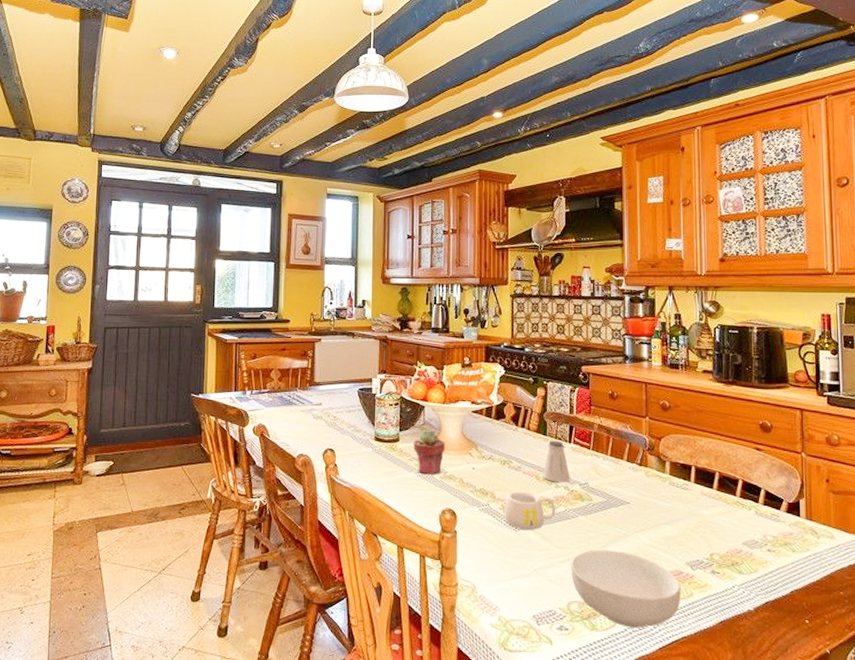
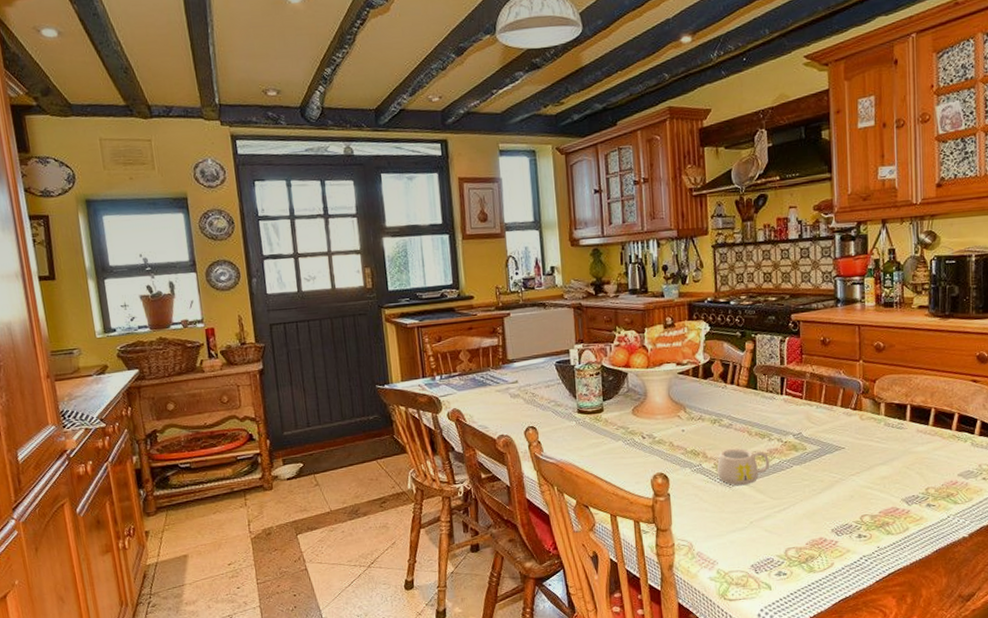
potted succulent: present [413,429,445,475] -> none [618,396,653,442]
saltshaker: present [543,440,570,483] -> none [755,393,783,436]
cereal bowl: present [571,549,681,628] -> none [787,495,897,566]

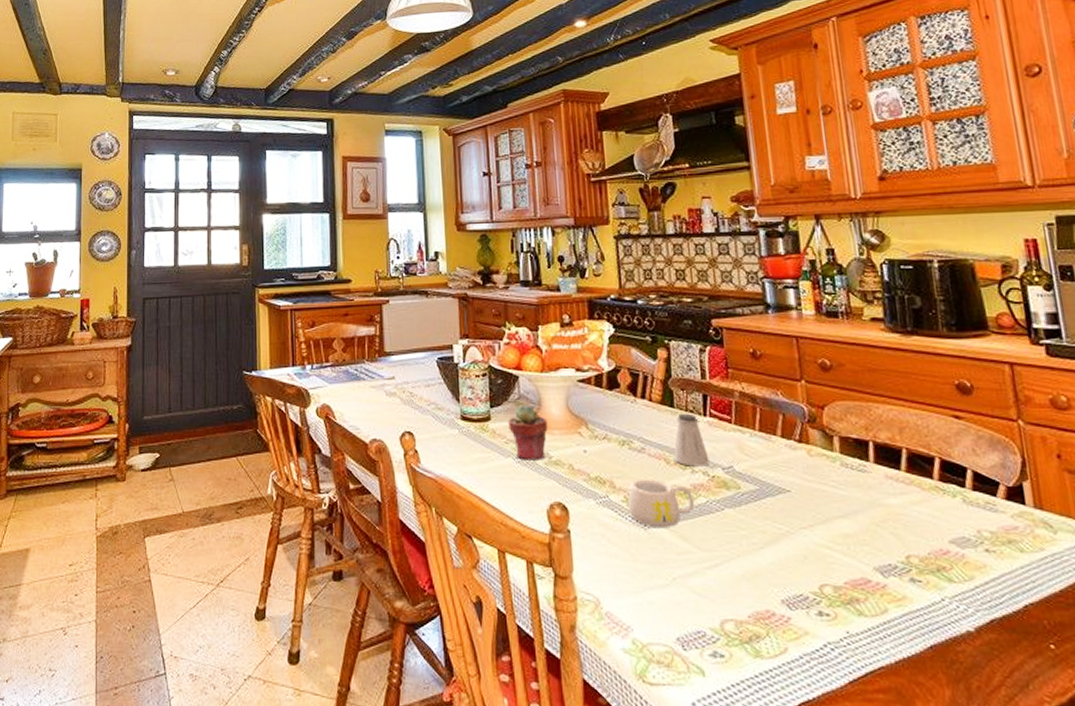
potted succulent: none [618,396,653,442] -> present [508,404,548,460]
saltshaker: none [755,393,783,436] -> present [673,413,710,467]

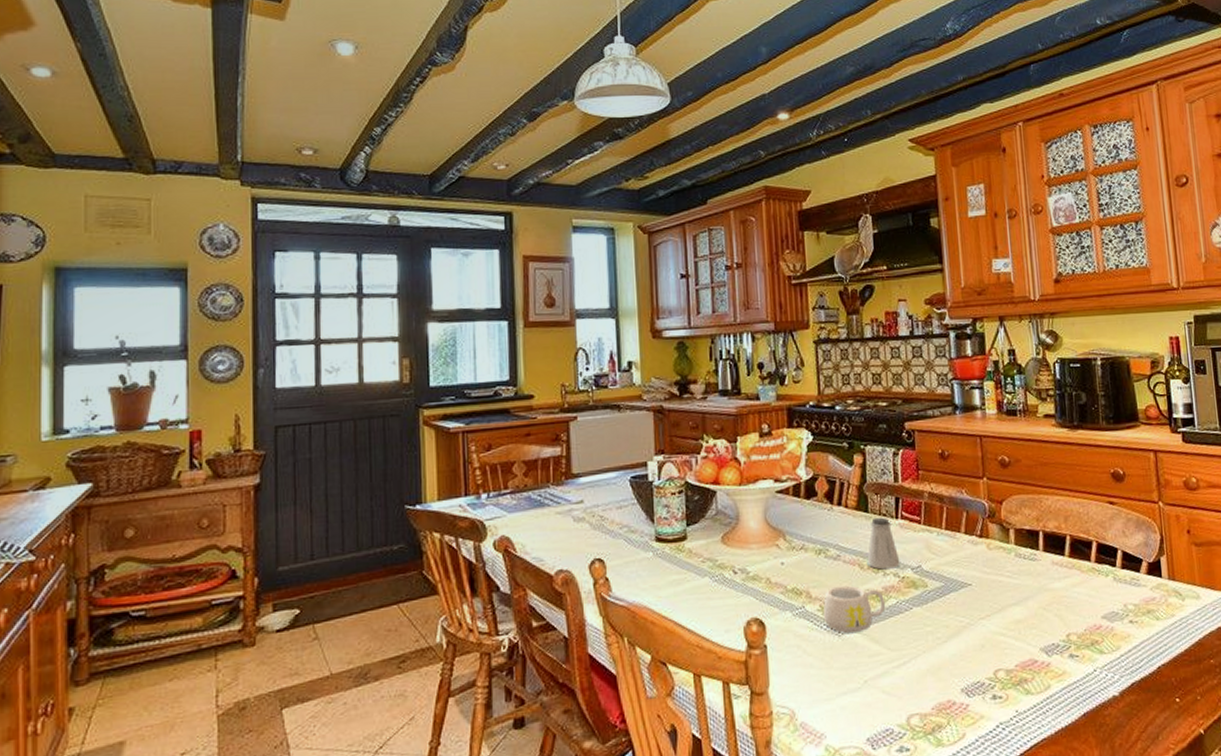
potted succulent: present [508,404,548,460] -> none [705,520,746,578]

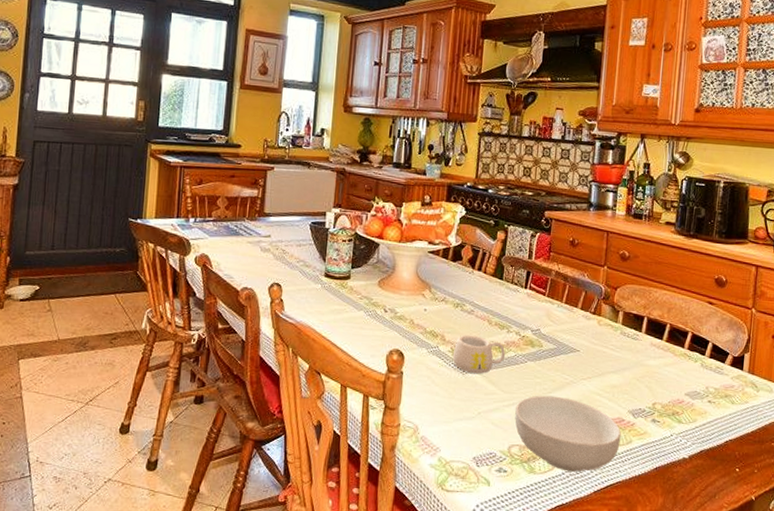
saltshaker: present [867,517,900,570] -> none [495,285,523,328]
cereal bowl: none [908,644,1038,737] -> present [515,395,621,472]

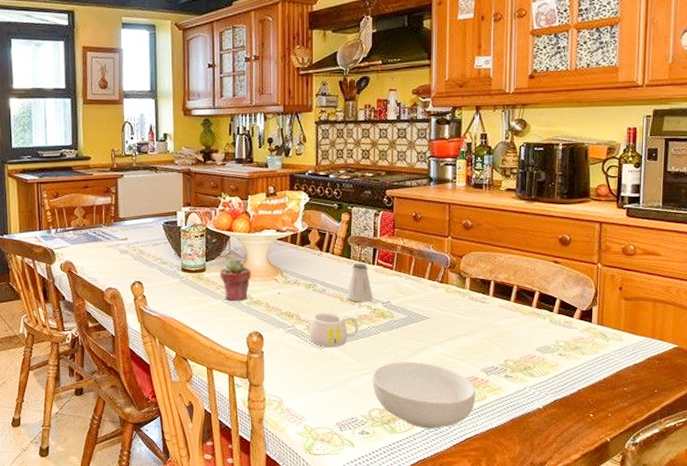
potted succulent: none [364,268,398,315] -> present [220,258,251,301]
saltshaker: none [495,285,523,328] -> present [346,263,373,303]

